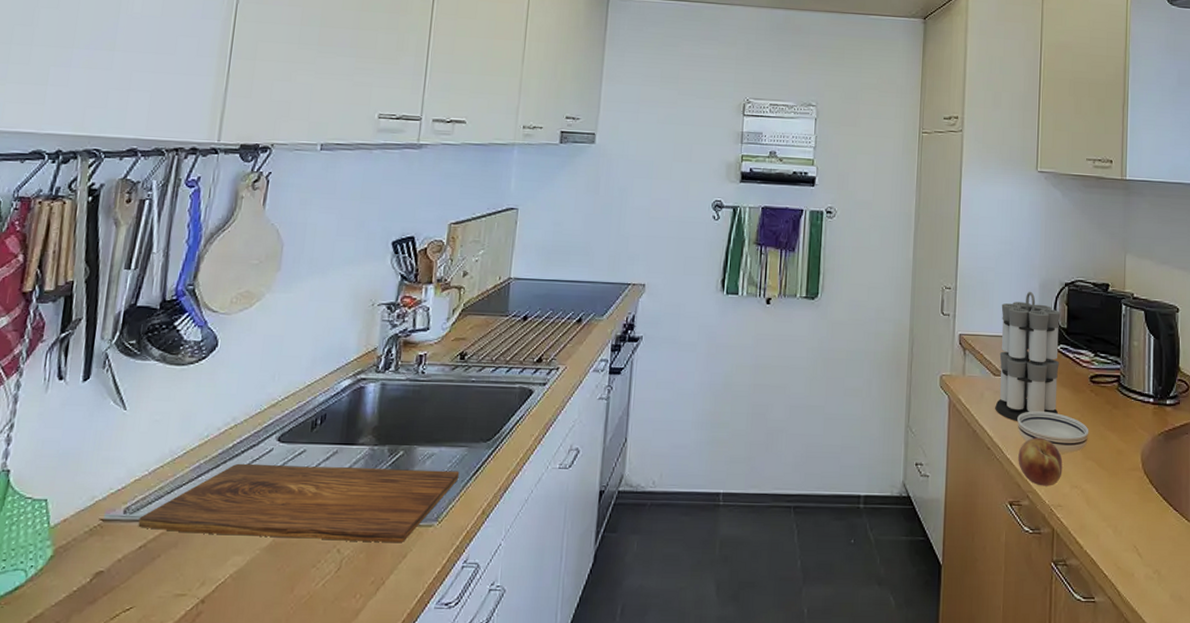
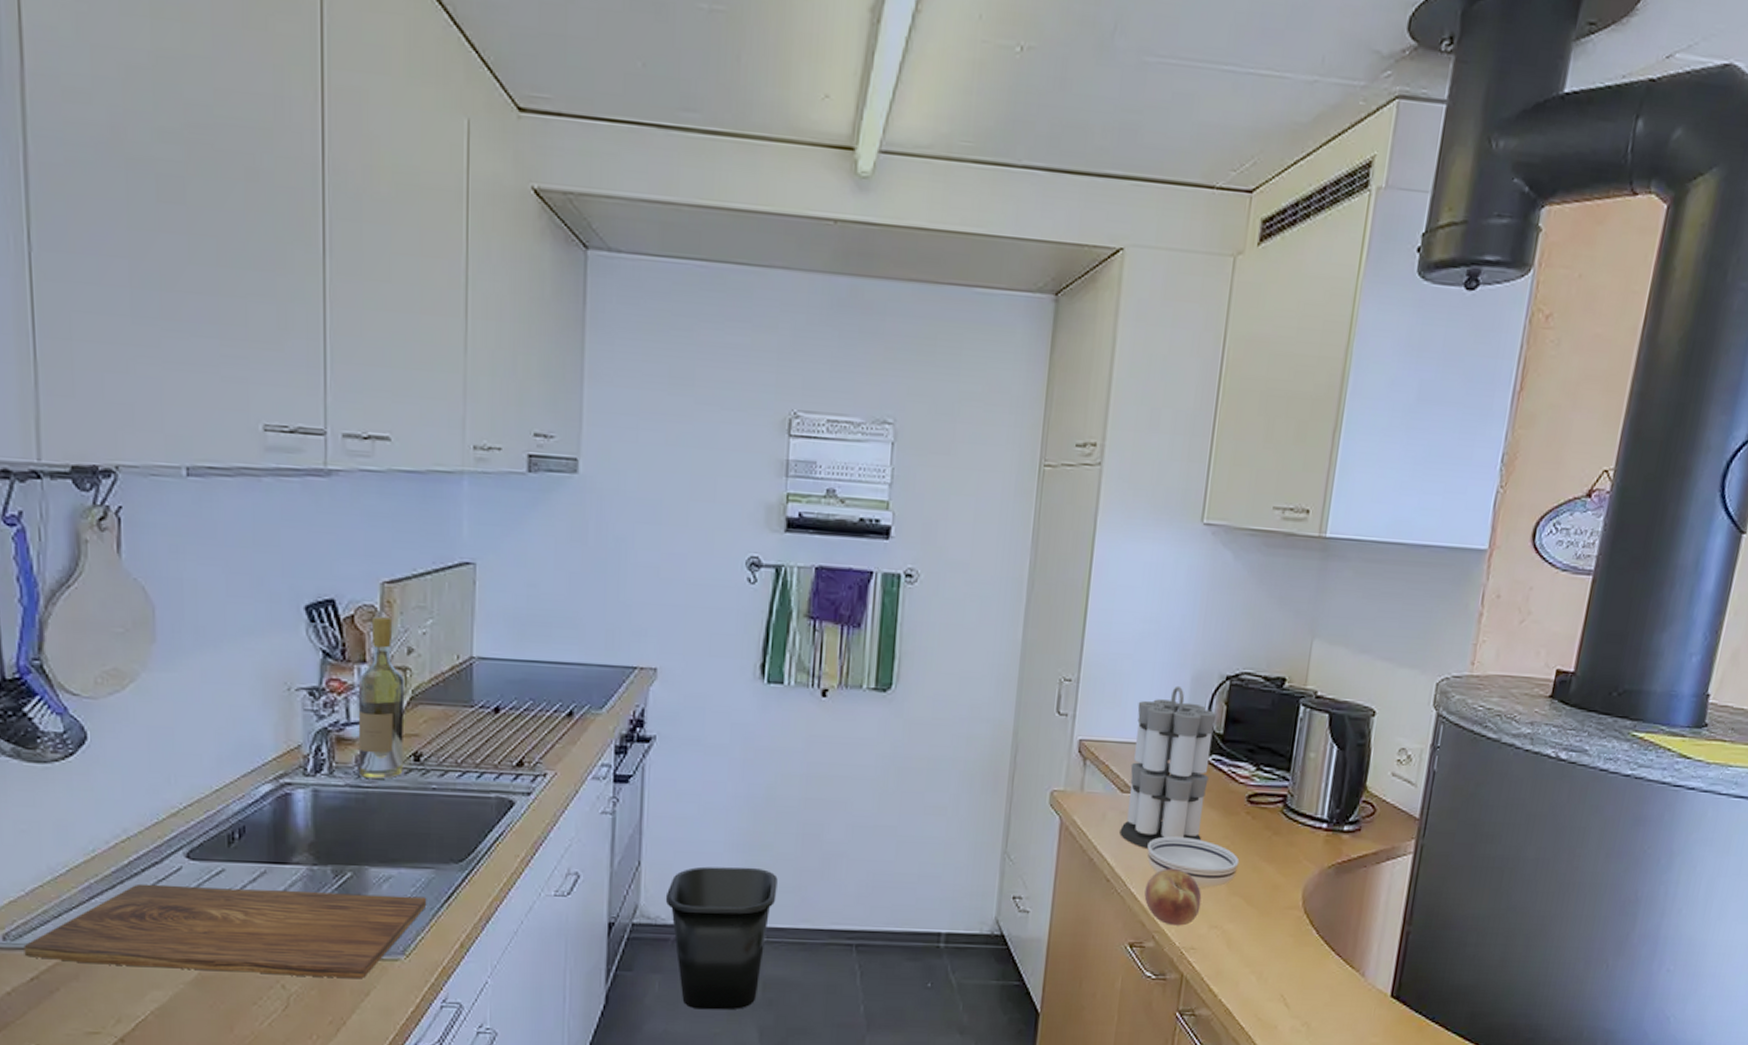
bottle: none [417,248,459,375] -> present [358,615,405,780]
waste bin: none [644,441,733,566] -> present [665,866,778,1010]

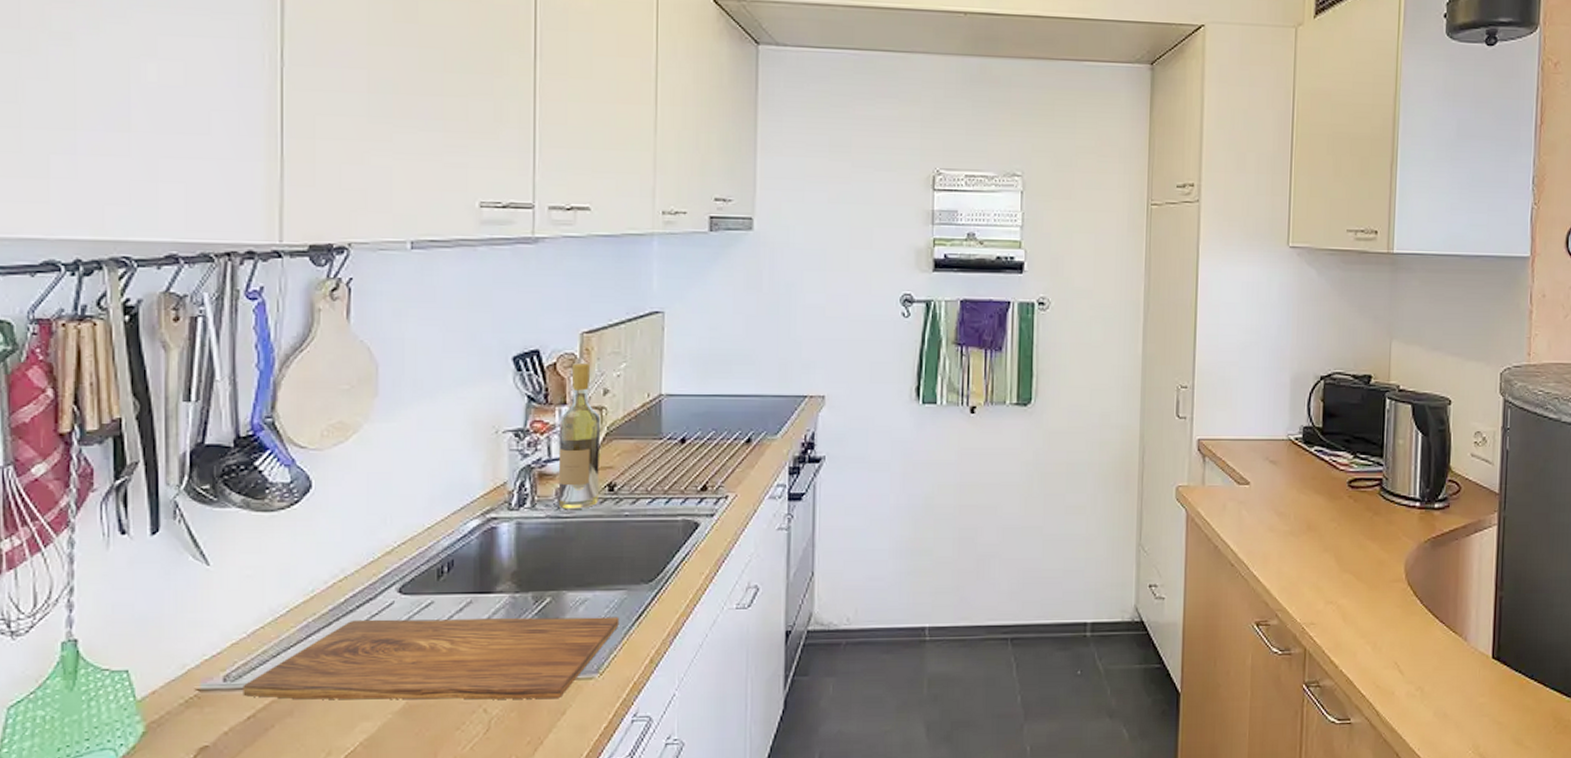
waste bin: present [665,866,778,1010] -> none [837,571,938,709]
spice rack: present [1119,685,1217,850] -> none [1239,387,1315,535]
fruit: present [1144,868,1202,926] -> none [1265,550,1316,604]
bowl: present [1146,836,1240,891] -> none [1264,522,1347,570]

